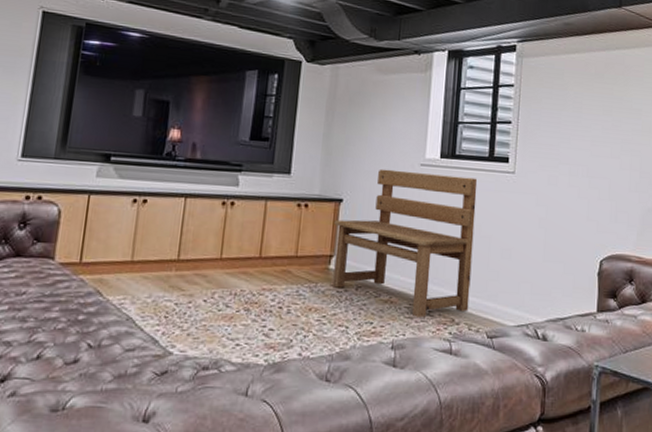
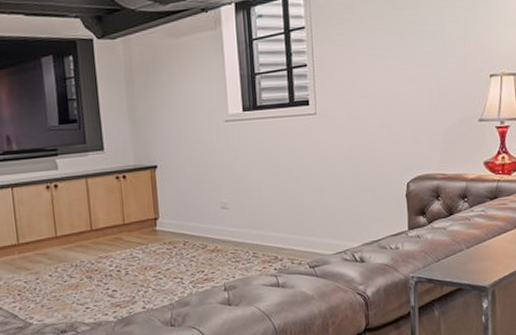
bench: present [333,168,478,318] -> none [153,125,289,260]

